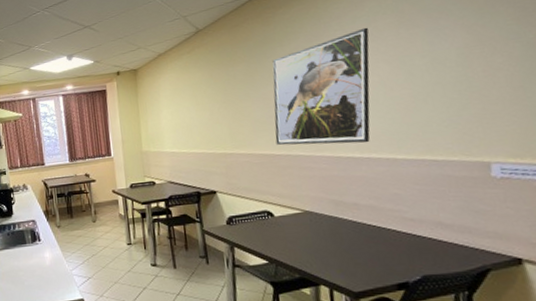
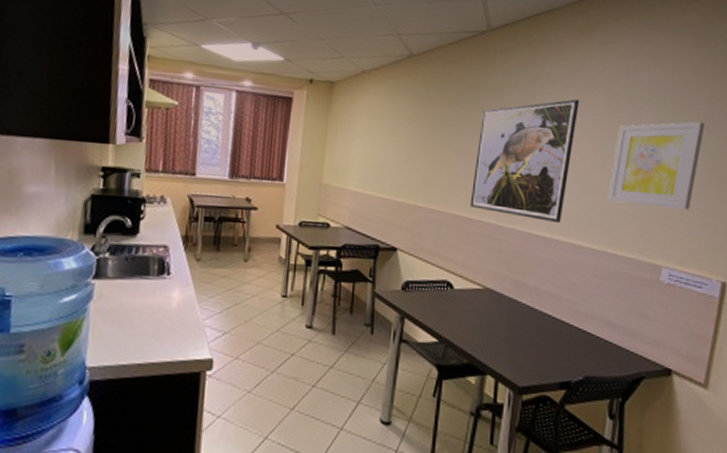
wall art: none [415,14,518,113] -> present [608,121,706,210]

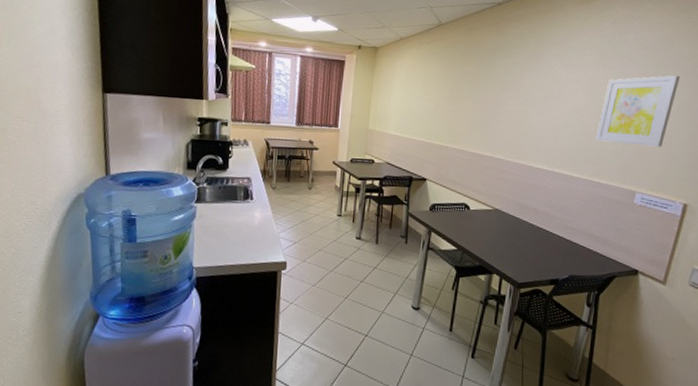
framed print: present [470,99,580,224] -> none [485,58,578,159]

